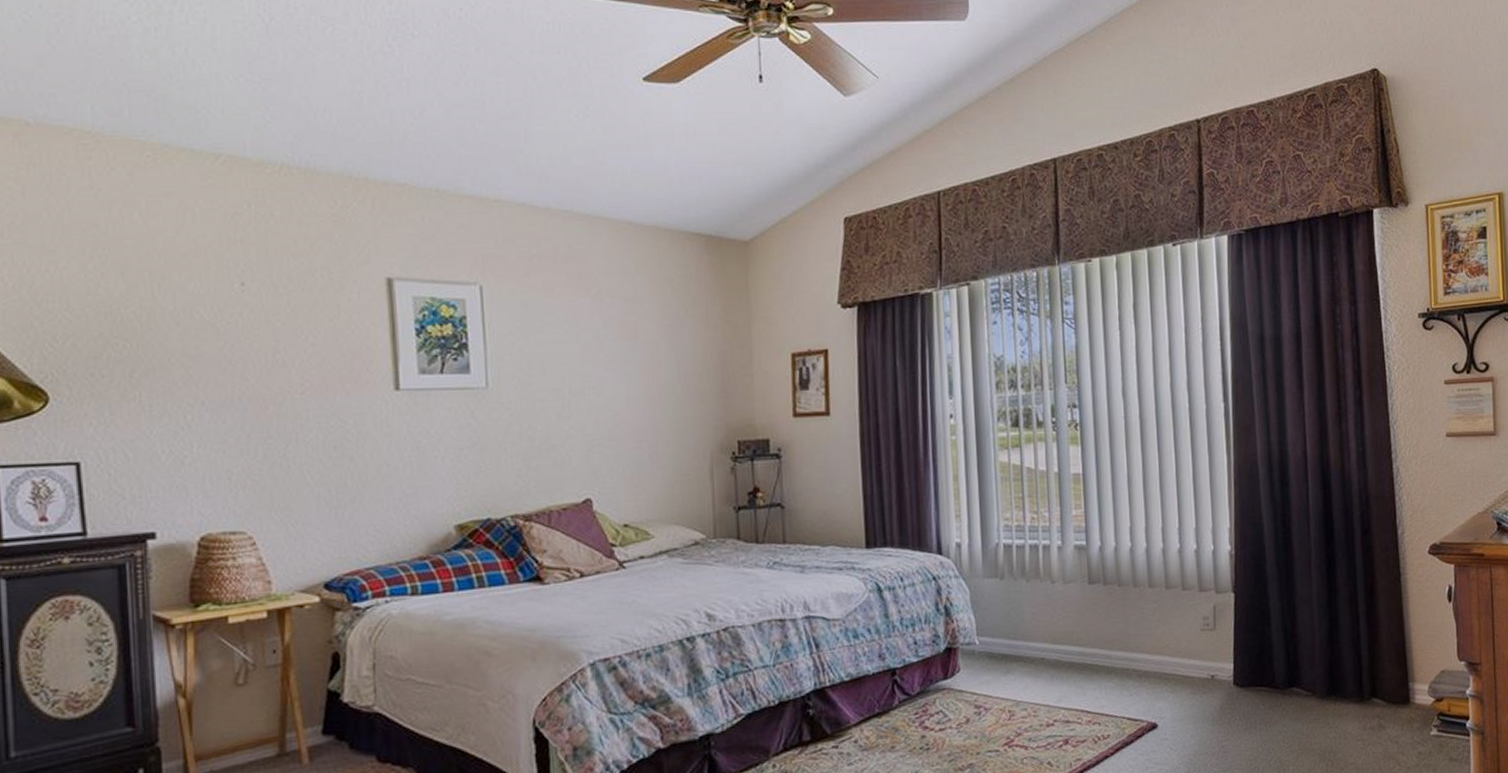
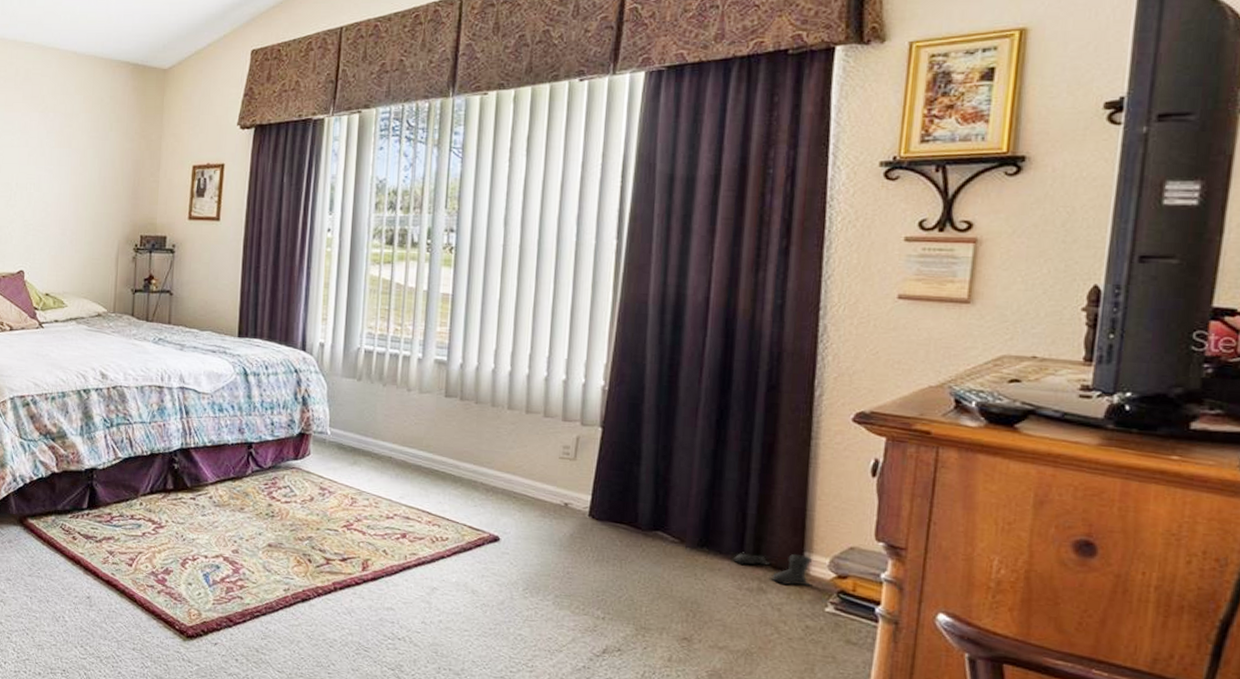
boots: none [1355,685,1418,718] -> present [732,552,812,586]

